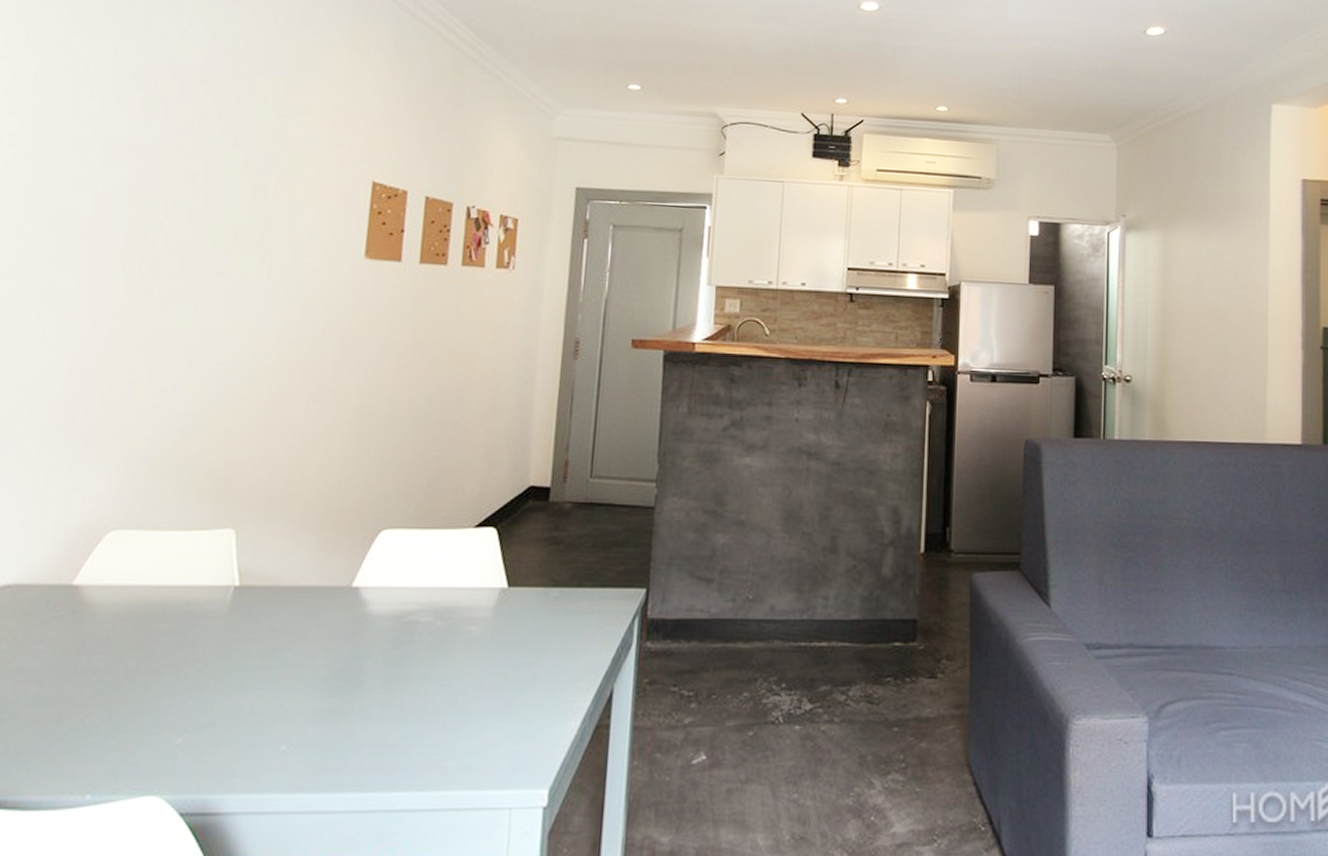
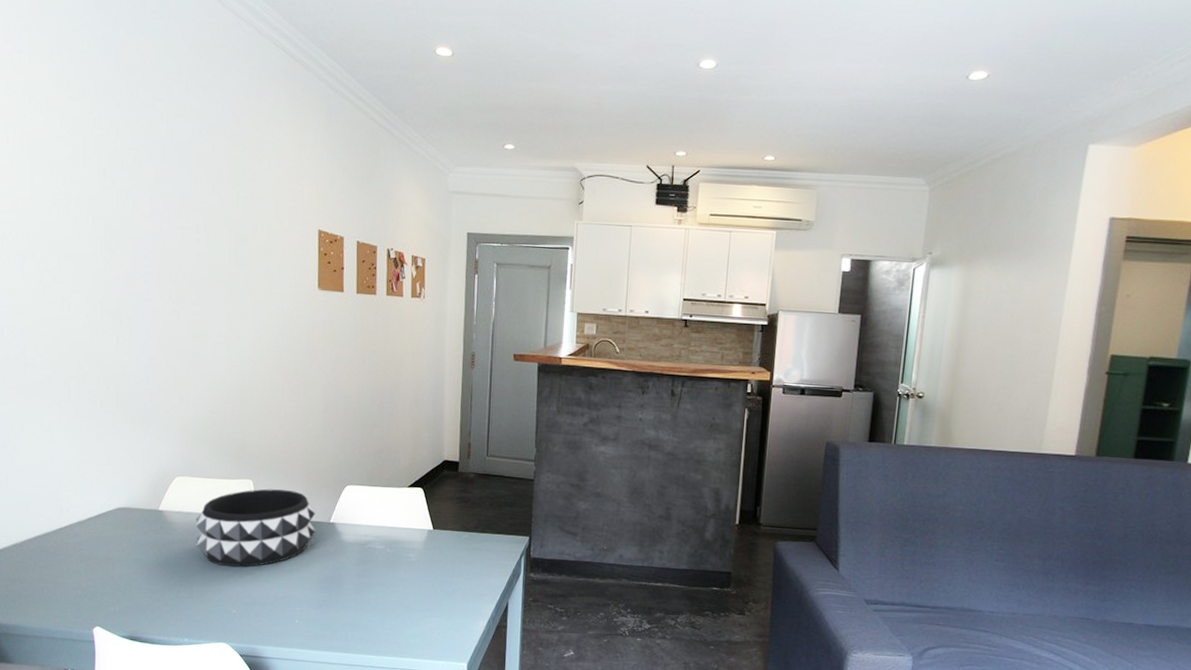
decorative bowl: none [128,541,331,667] -> present [195,489,316,567]

